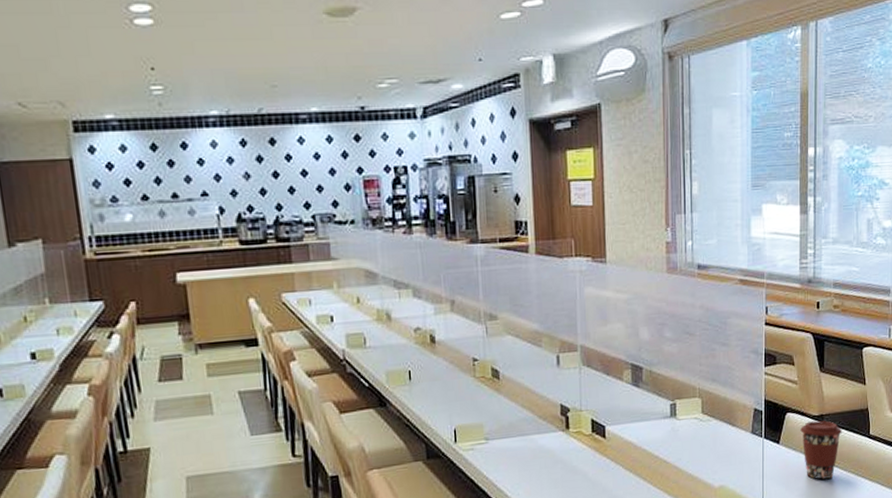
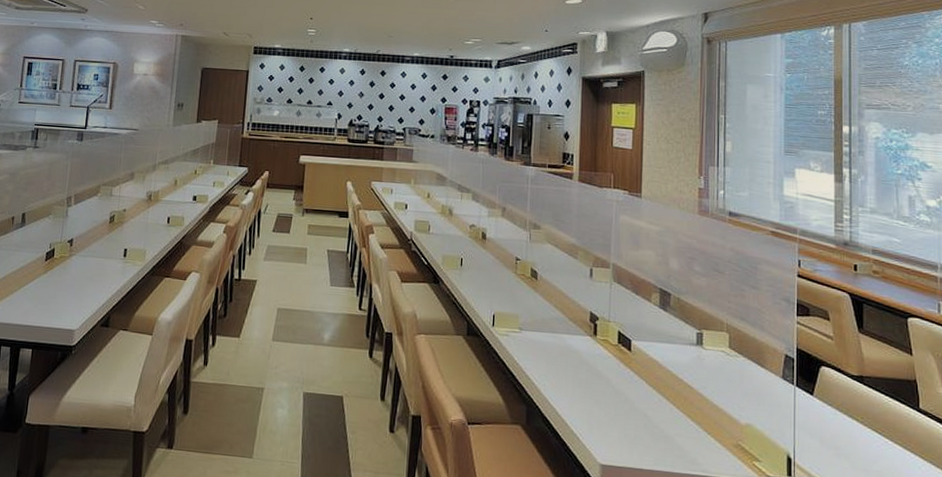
coffee cup: present [800,420,842,480] -> none [837,380,886,445]

